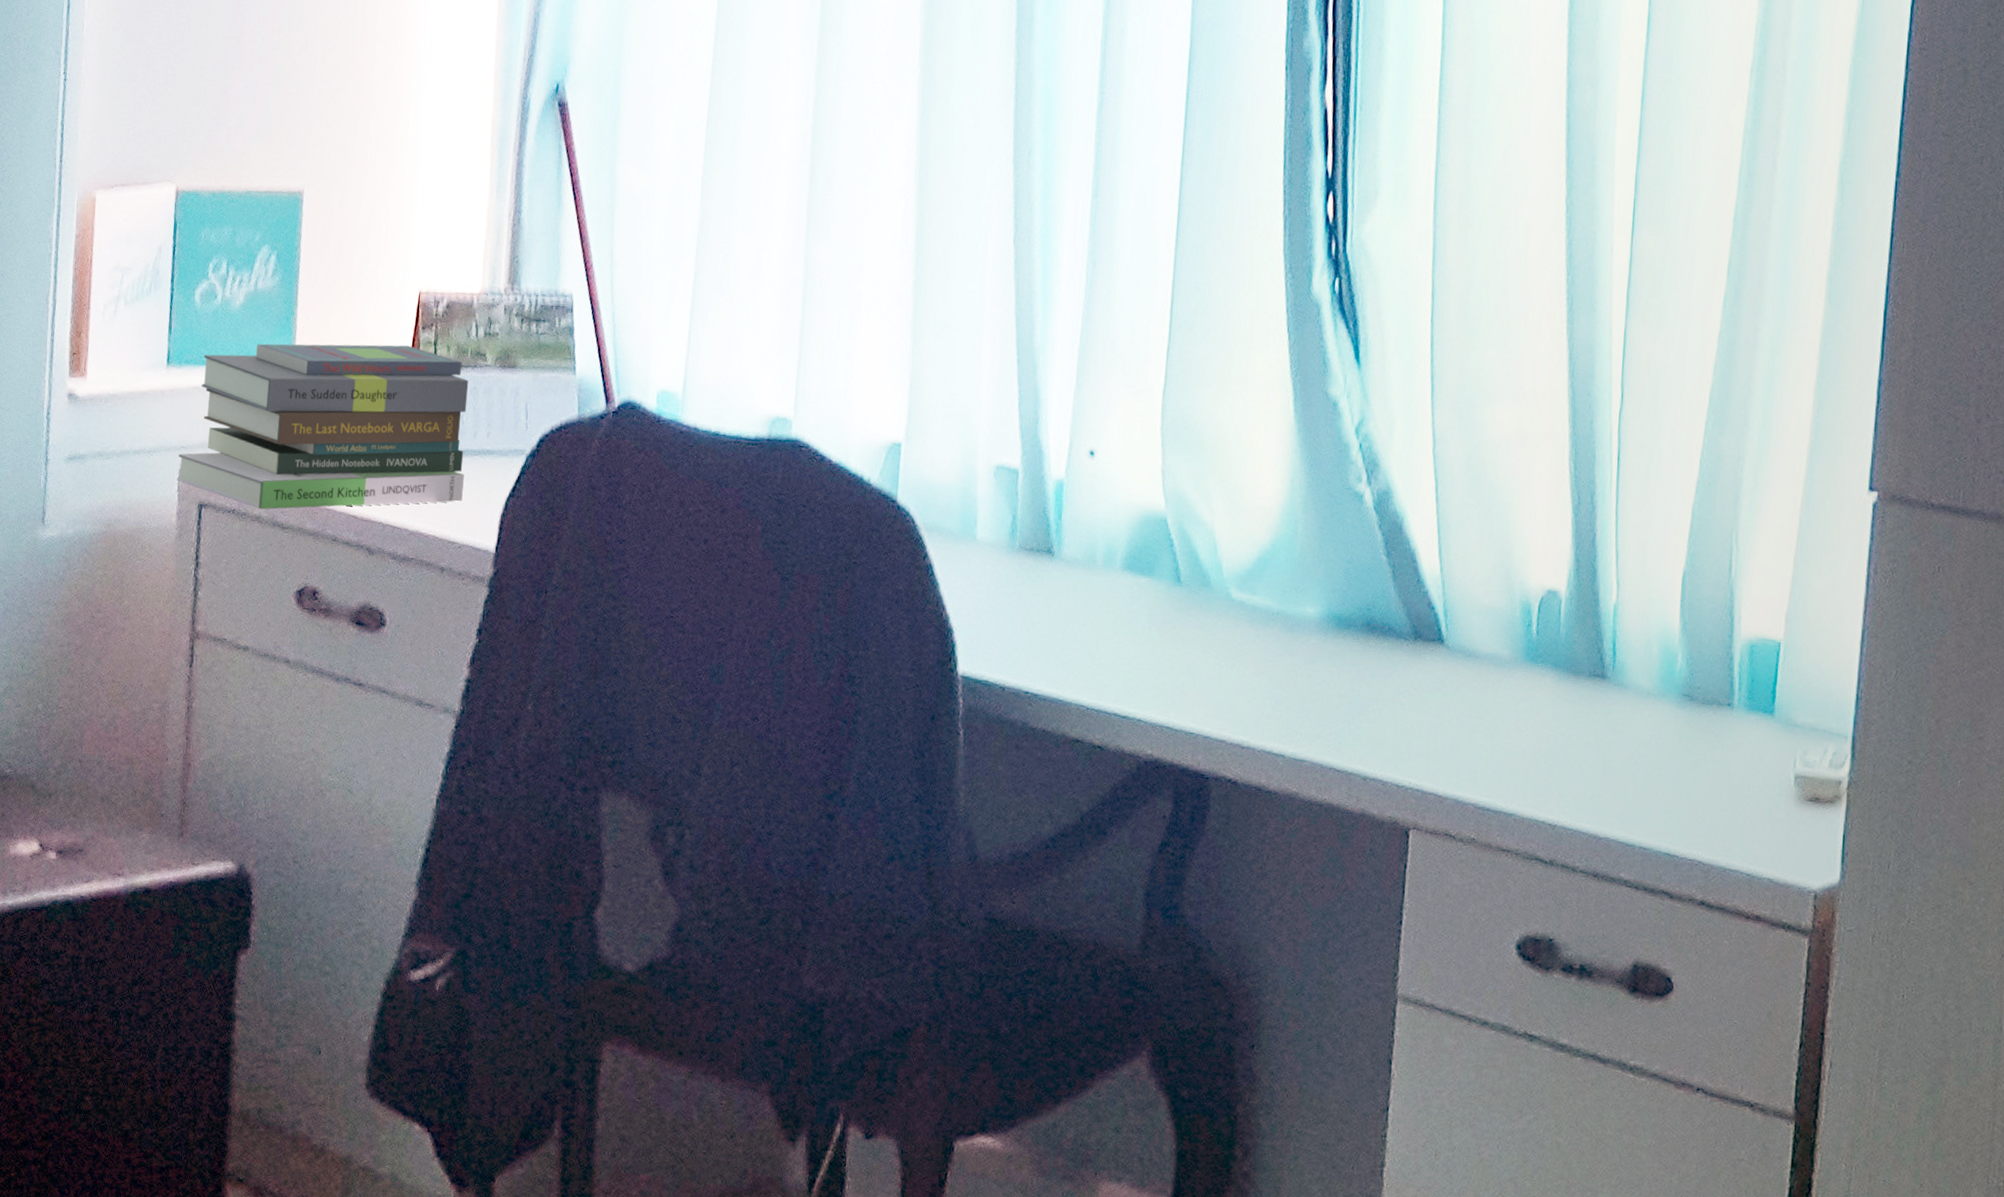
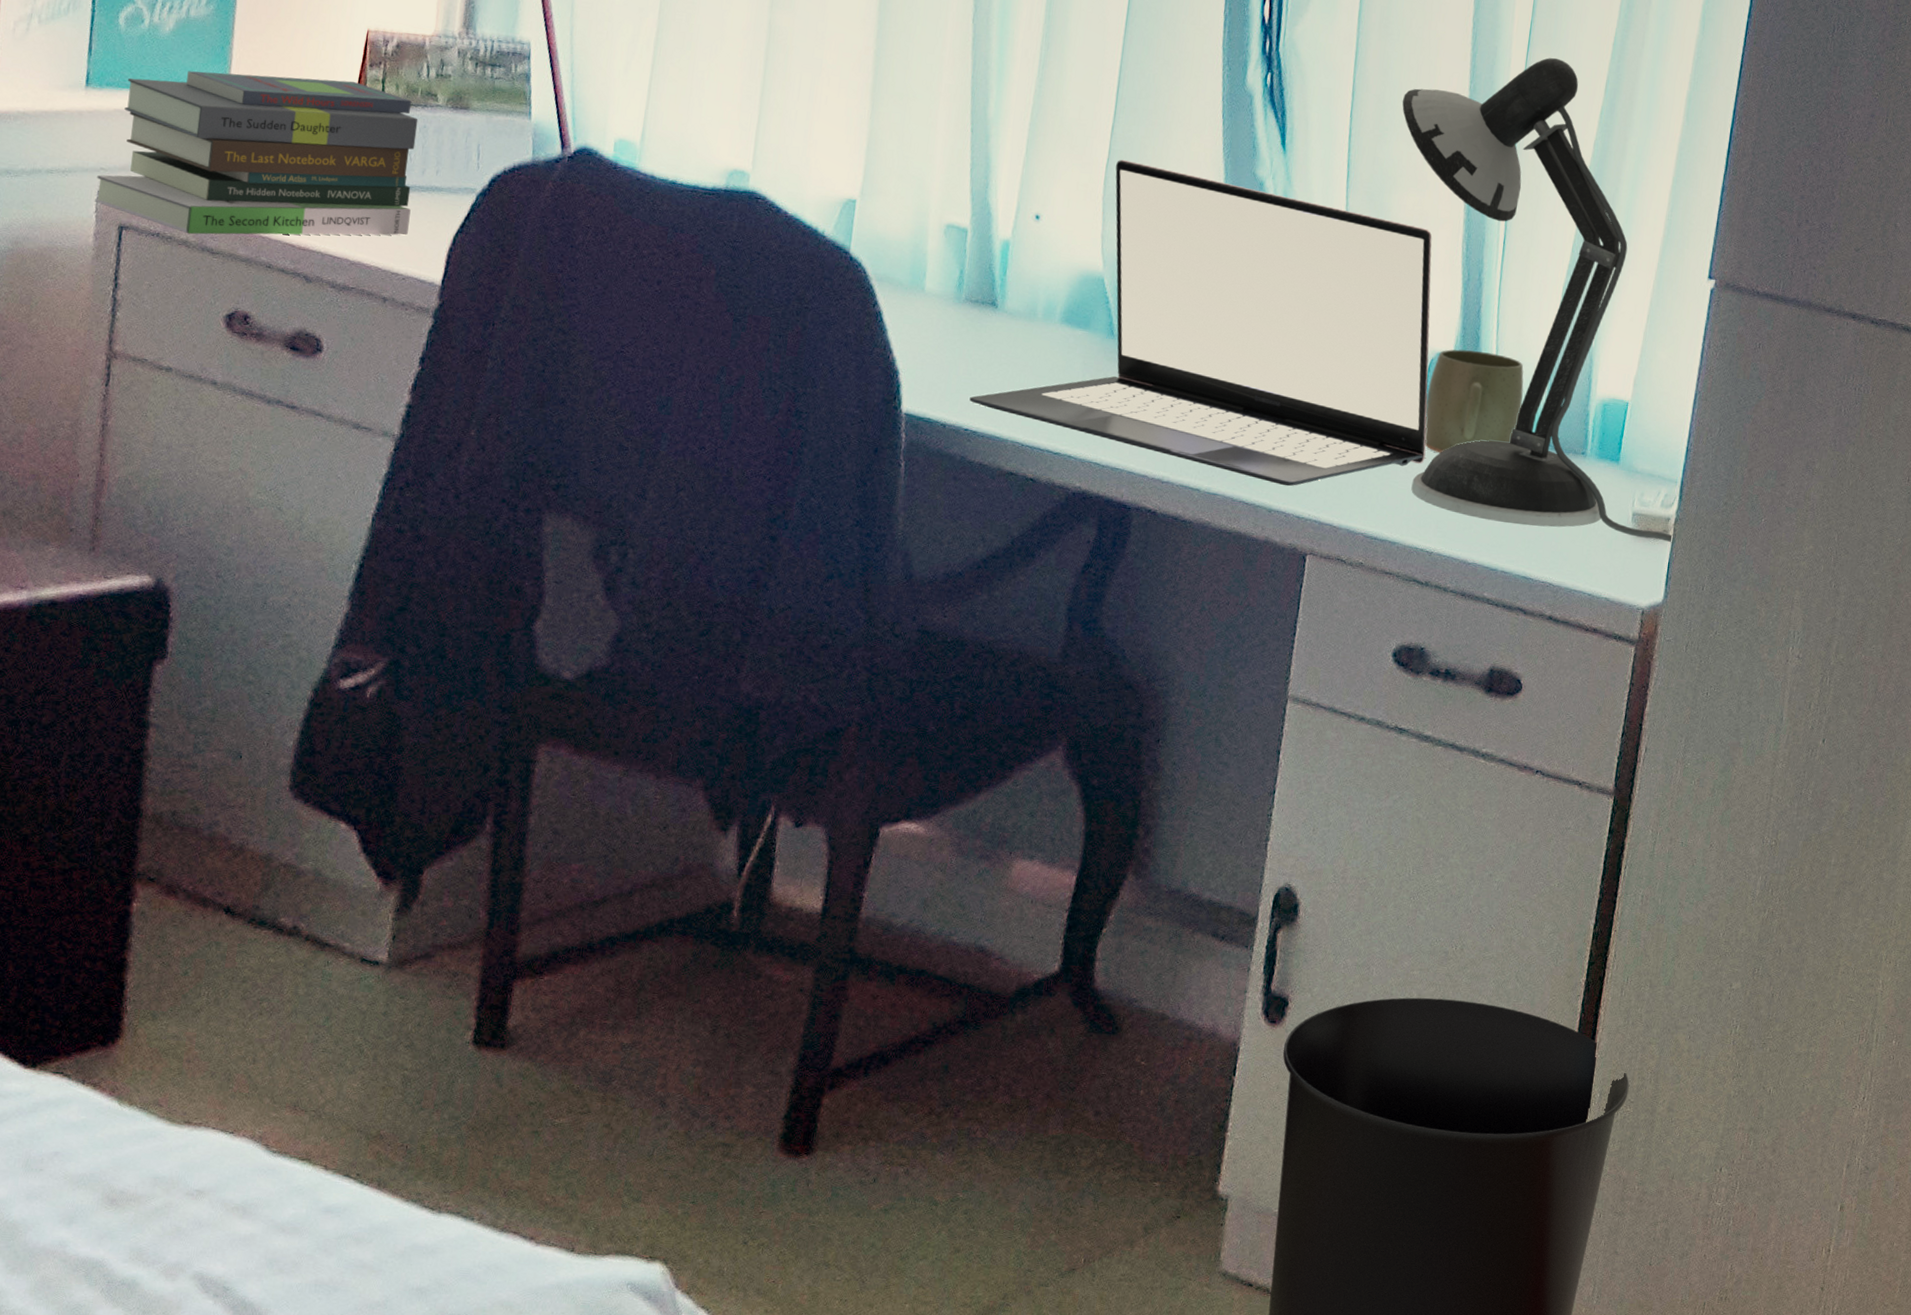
laptop: none [1029,384,1542,750] -> present [969,159,1432,486]
desk lamp: none [1489,239,1848,812] -> present [1402,57,1674,543]
mug: none [1538,585,1653,709] -> present [1425,349,1524,454]

